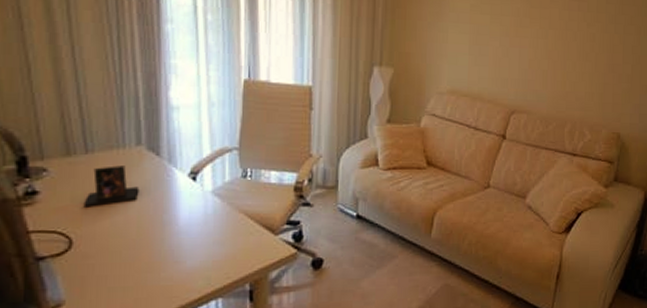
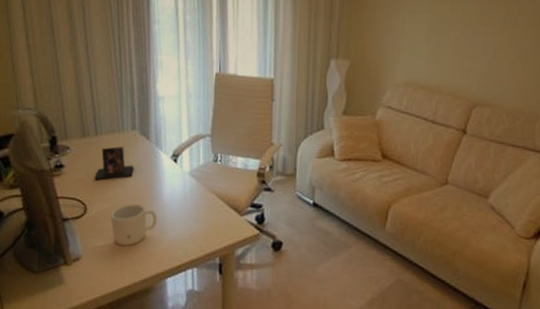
mug: none [107,232,171,283] -> present [111,204,158,246]

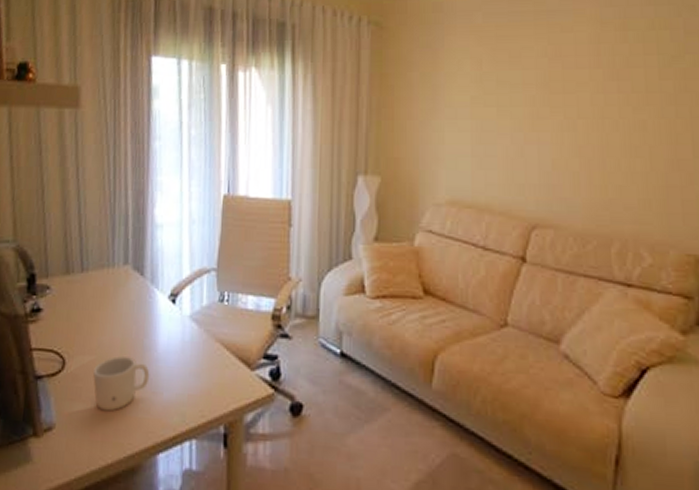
photo frame: present [94,146,134,181] -> none [76,285,125,327]

